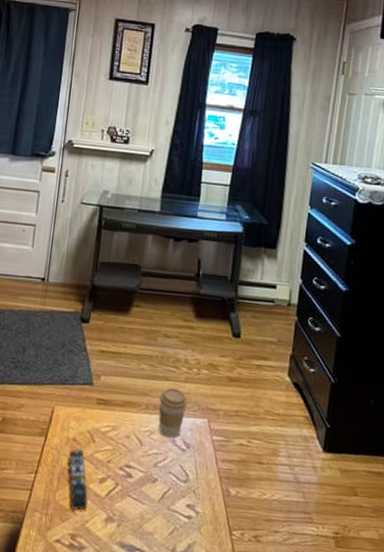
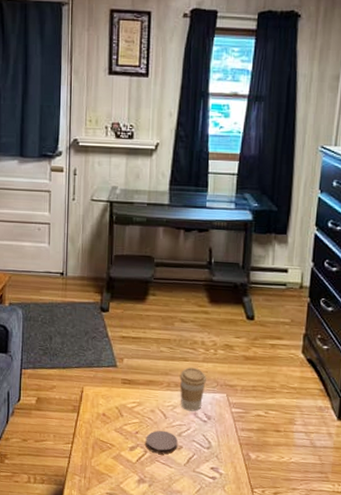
remote control: present [68,449,88,510] -> none [100,423,121,474]
coaster: none [117,459,153,488] -> present [146,430,178,455]

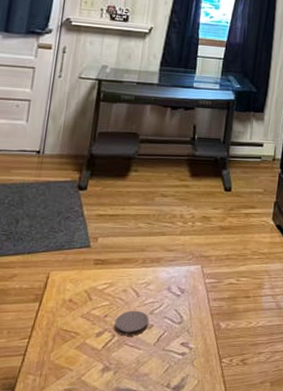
coffee cup: present [179,367,206,412] -> none [155,241,183,286]

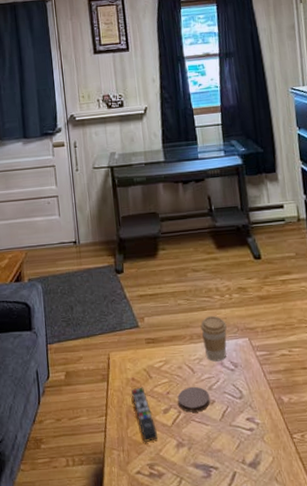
remote control: none [64,309,85,366] -> present [131,387,158,442]
coffee cup: none [155,241,183,286] -> present [200,315,227,362]

